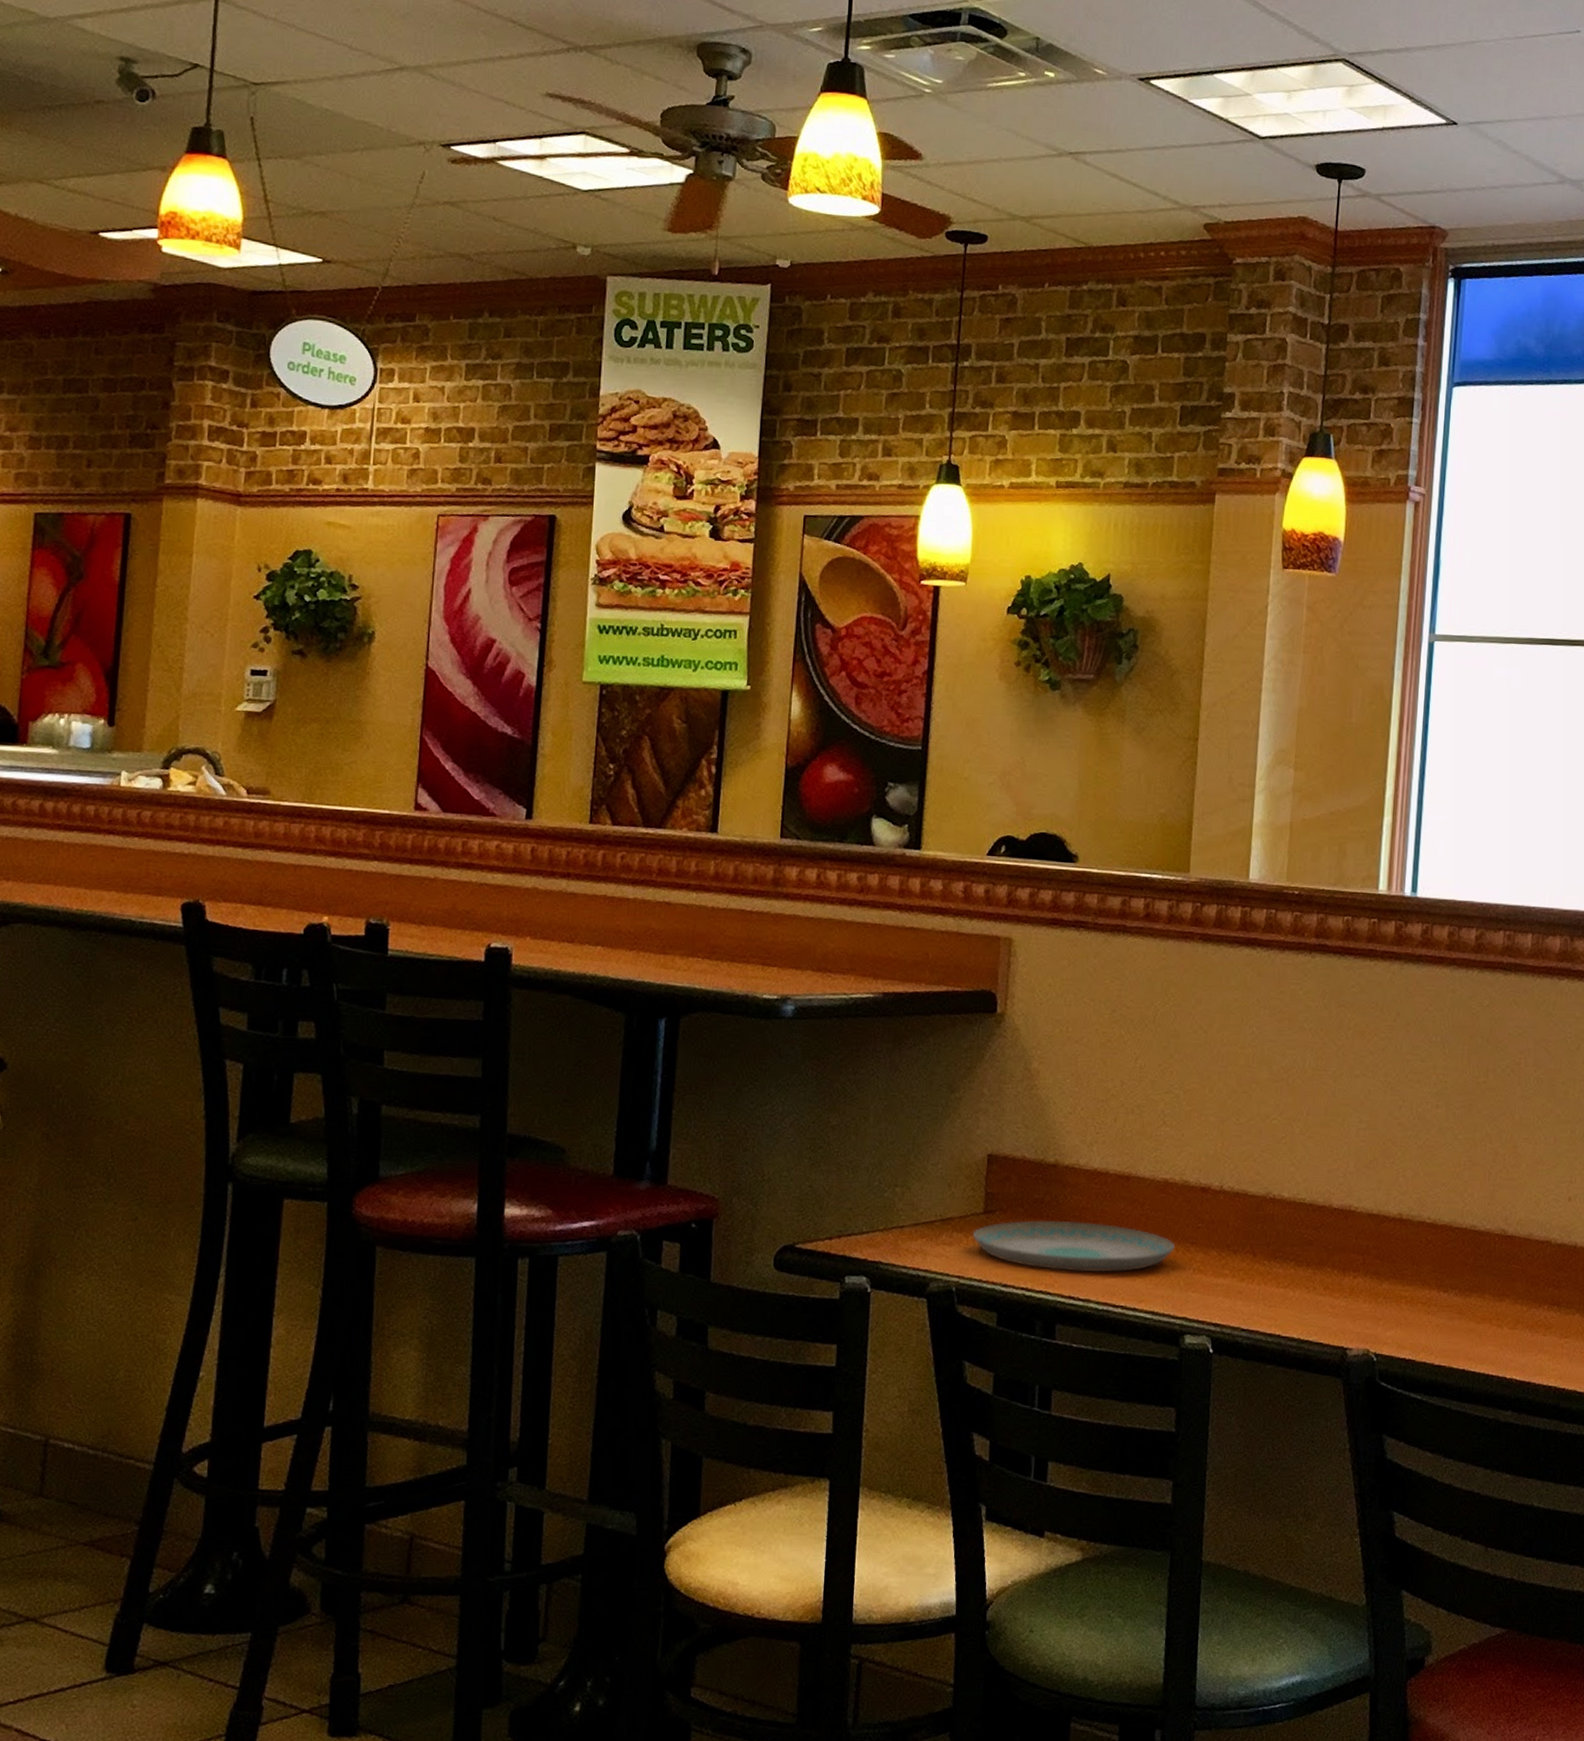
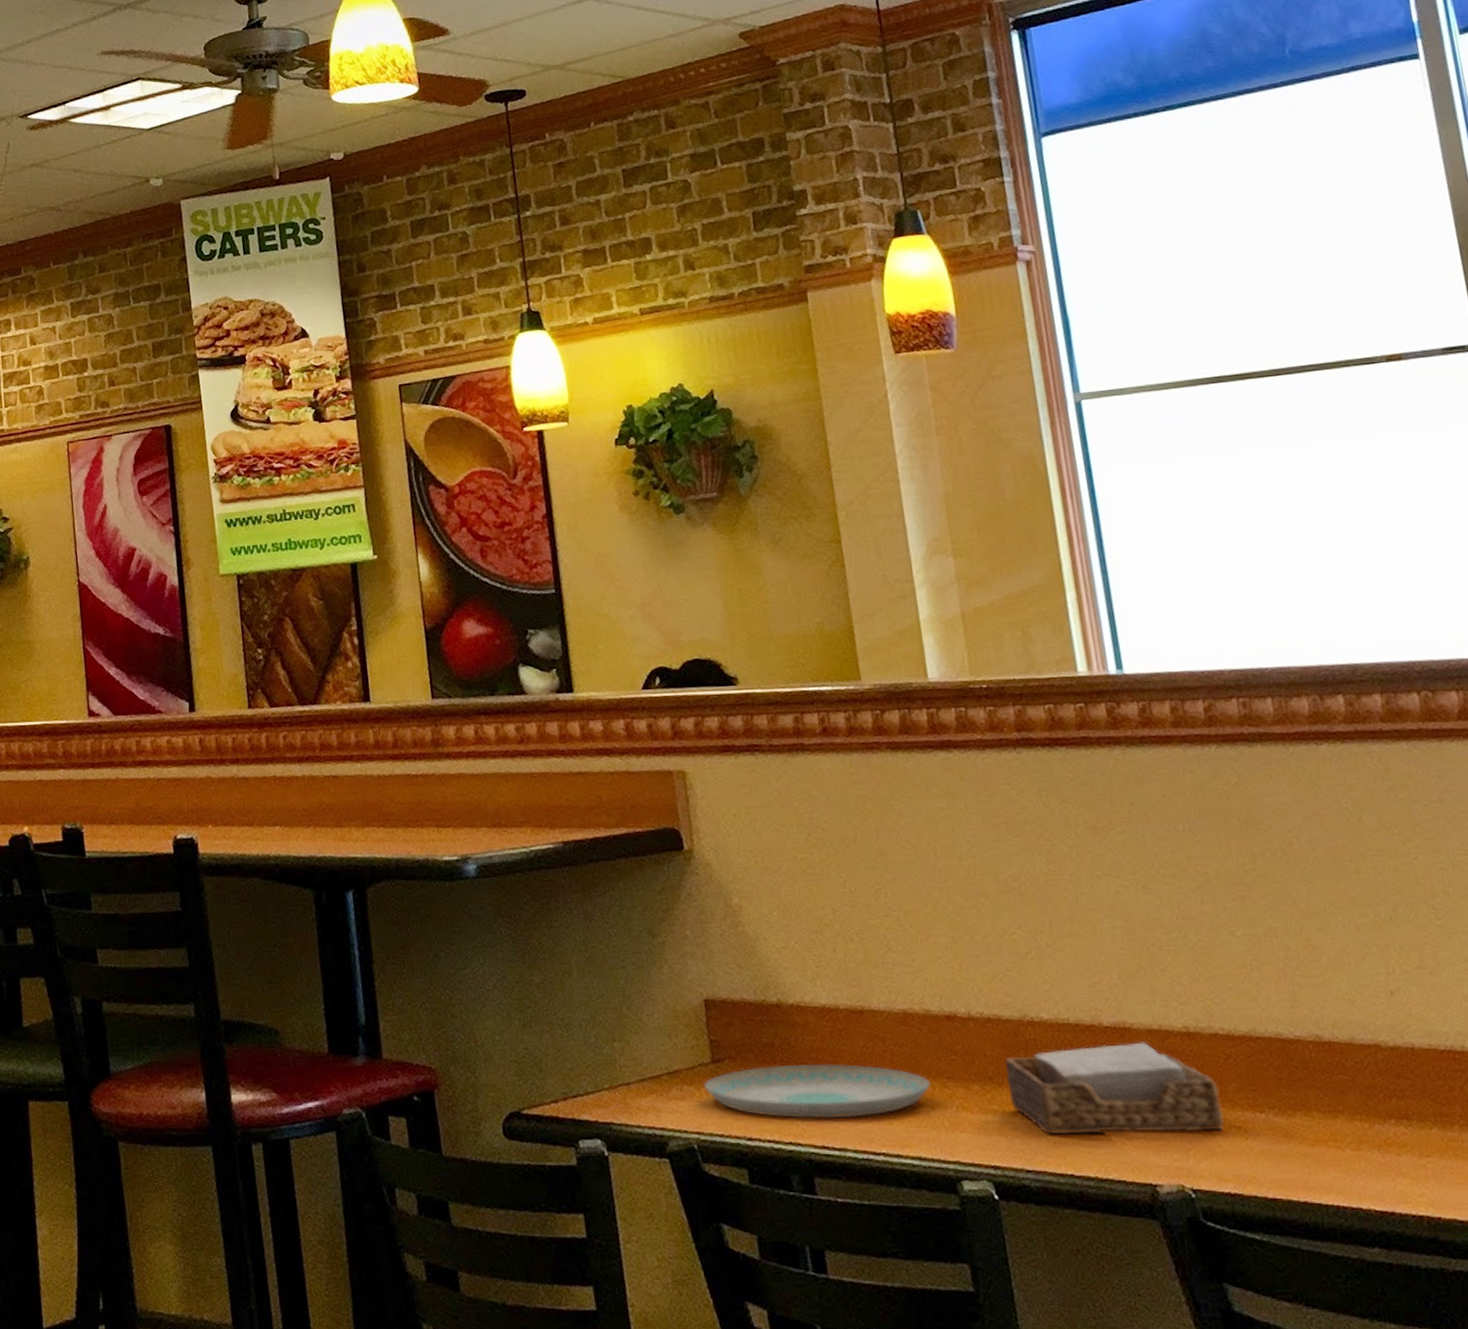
napkin holder: none [1241,1224,1415,1305] -> present [1005,1042,1225,1134]

